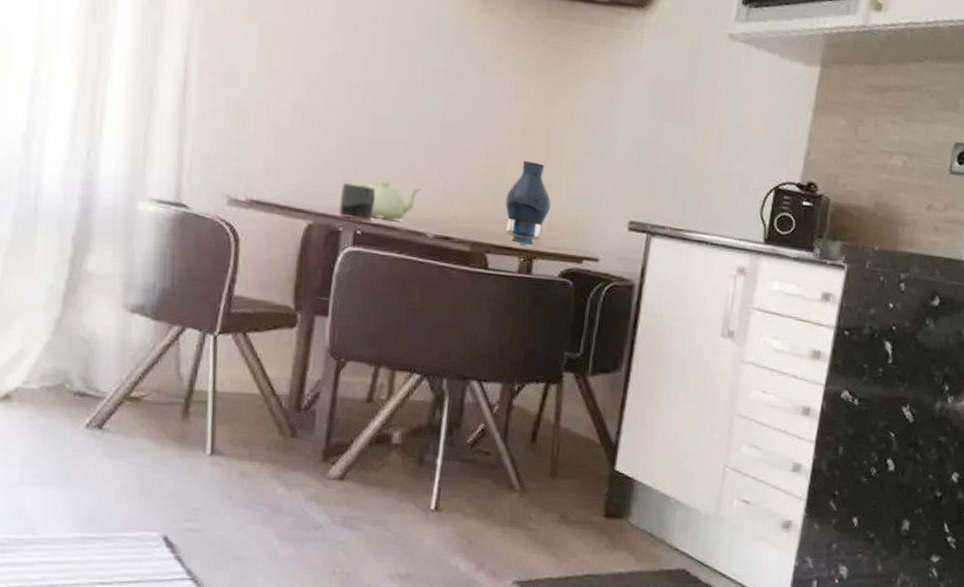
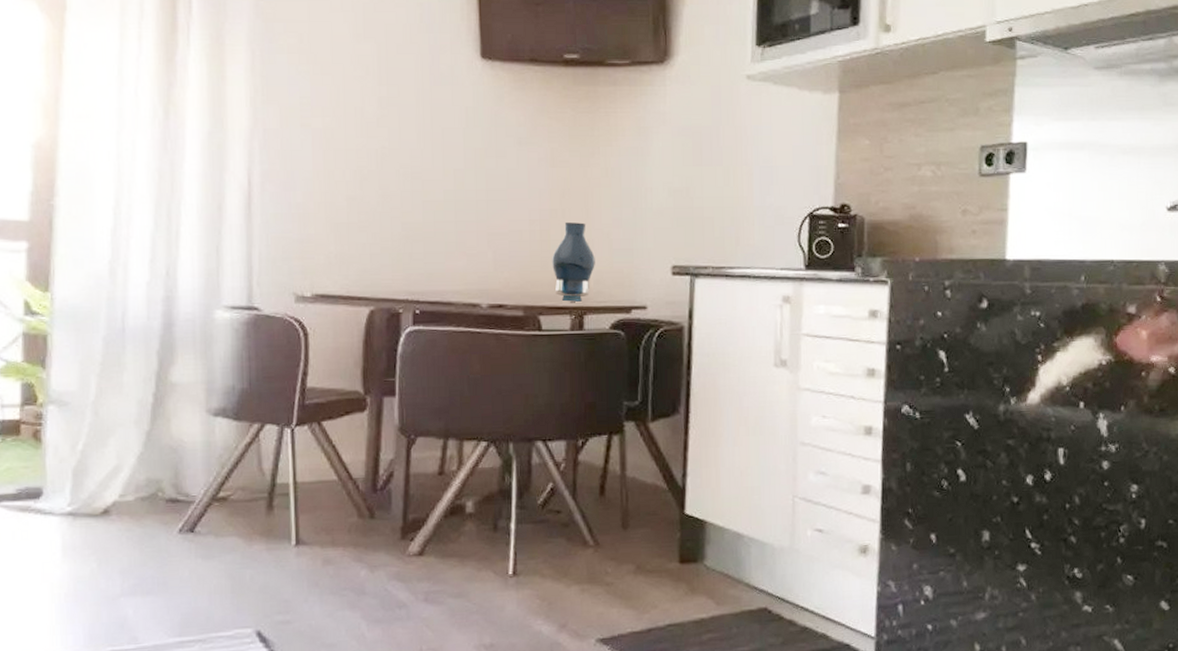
mug: present [339,183,376,220] -> none [397,266,431,299]
teapot: present [358,180,421,221] -> none [413,260,472,297]

